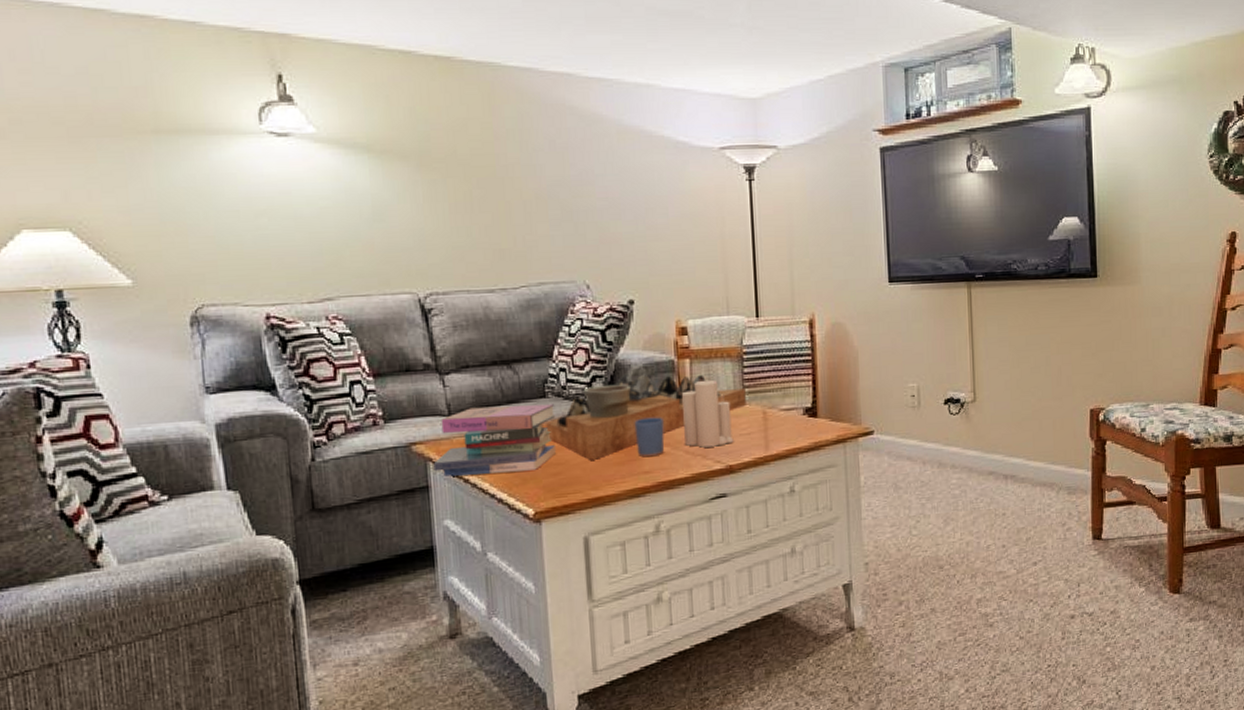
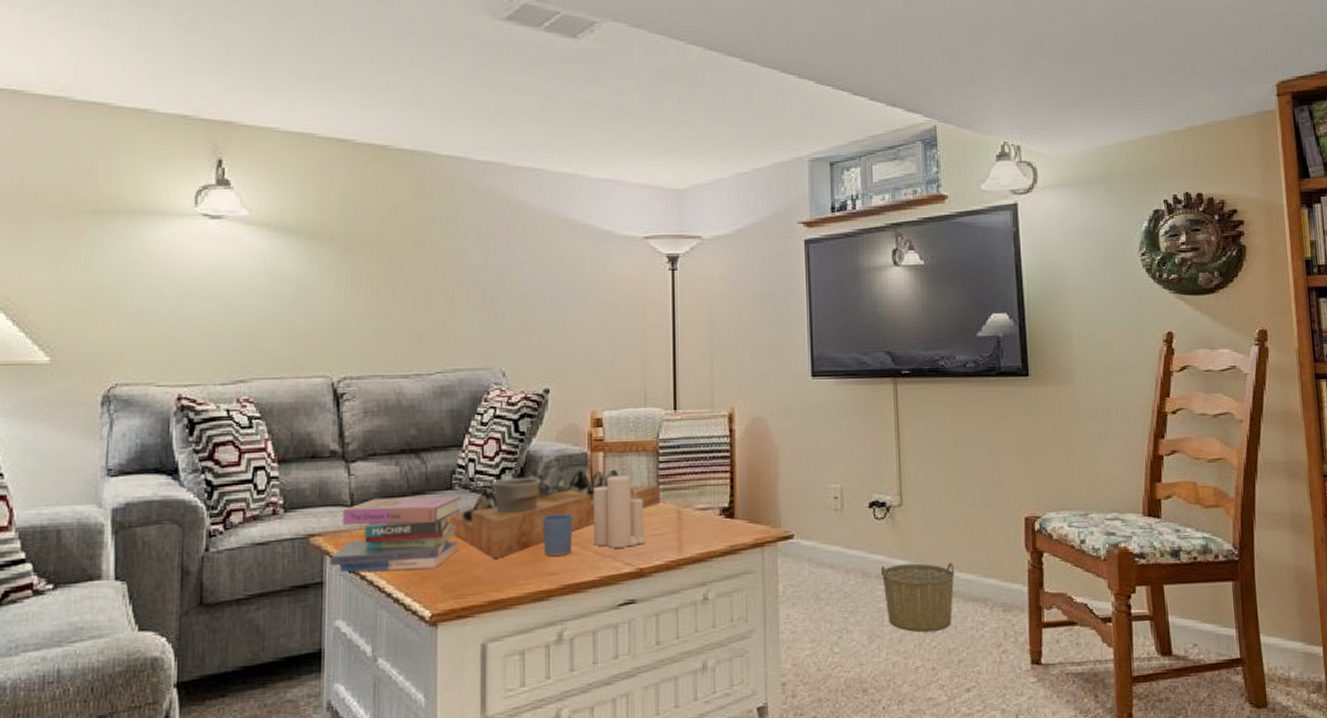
basket: none [956,452,1024,515] -> present [881,562,955,632]

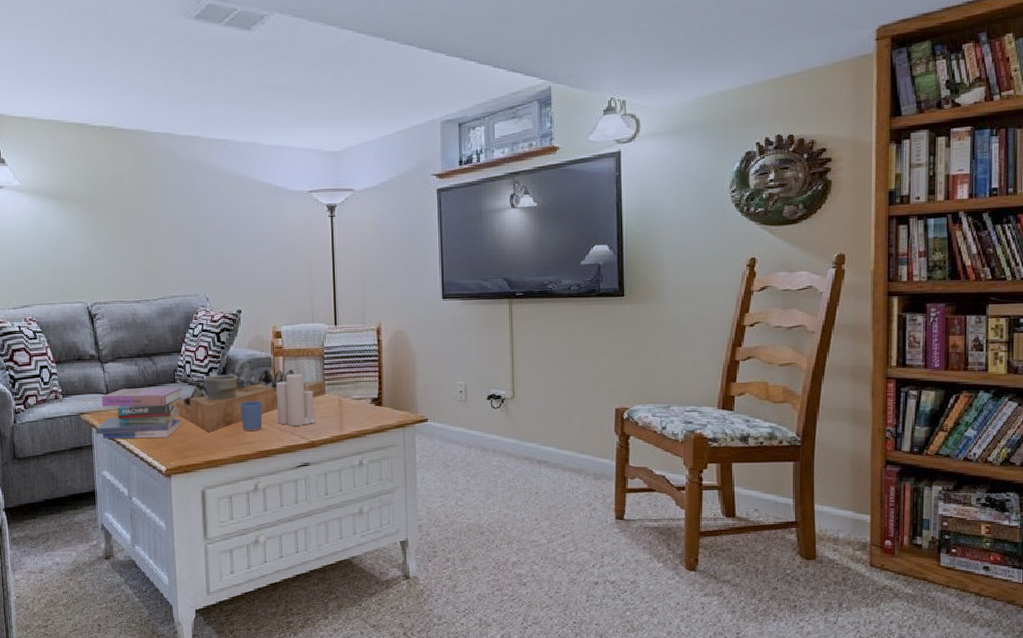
basket: present [881,562,955,632] -> none [497,442,556,492]

